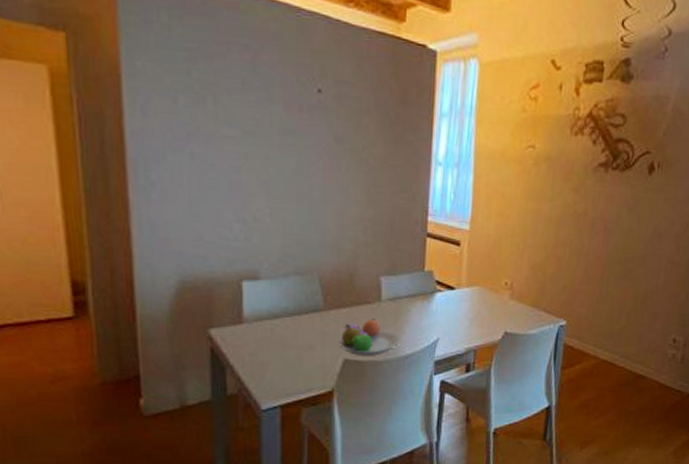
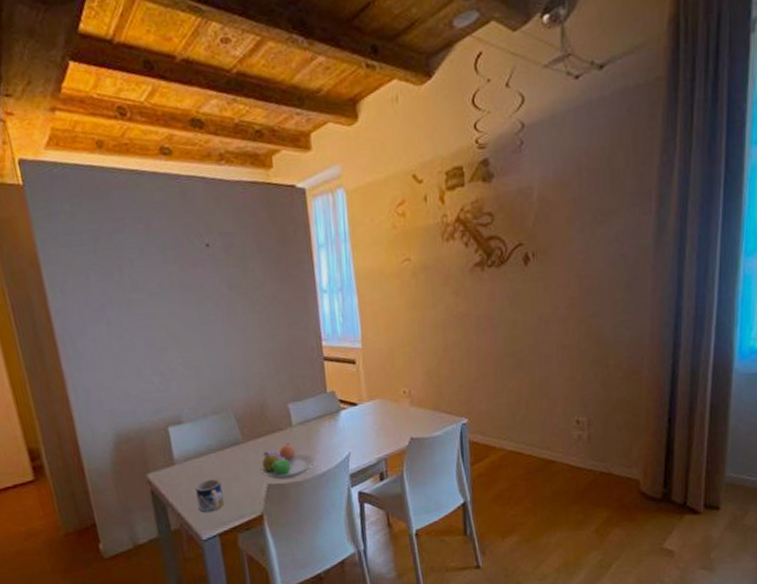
mug: none [262,345,292,380] -> present [195,478,224,513]

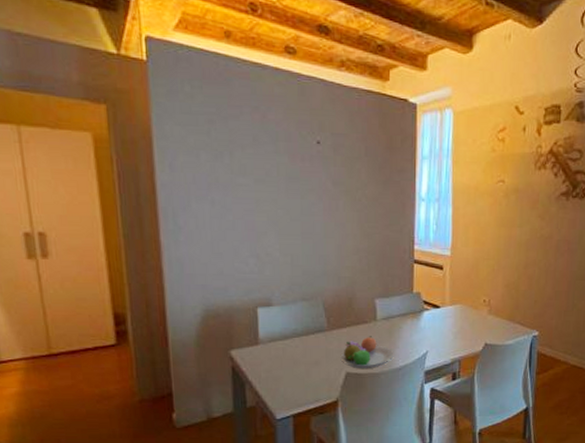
mug: present [195,478,224,513] -> none [276,362,302,393]

